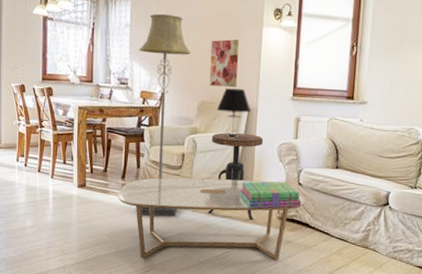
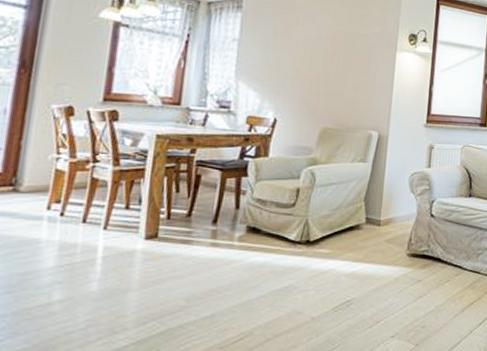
coffee table: present [117,177,305,260] -> none [204,215,438,324]
floor lamp: present [139,13,191,216] -> none [236,29,314,268]
side table: present [207,132,264,219] -> none [325,162,394,259]
wall art: present [209,39,240,88] -> none [334,62,371,114]
table lamp: present [216,88,251,138] -> none [341,114,381,169]
stack of books: present [239,181,302,209] -> none [364,214,434,248]

